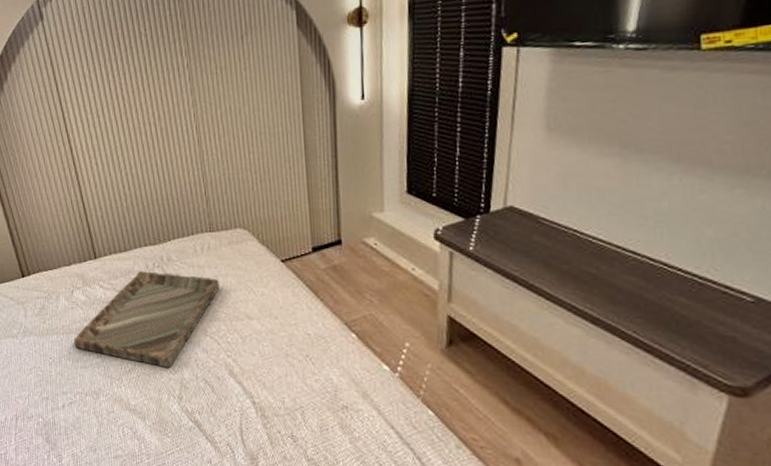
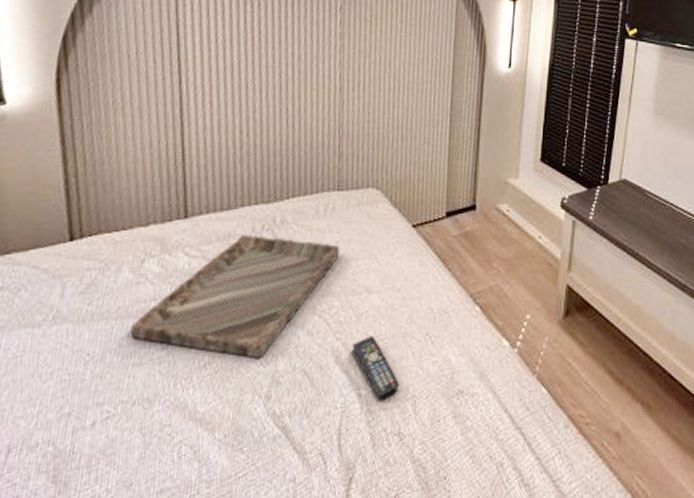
remote control: none [241,355,288,406] -> present [352,336,400,398]

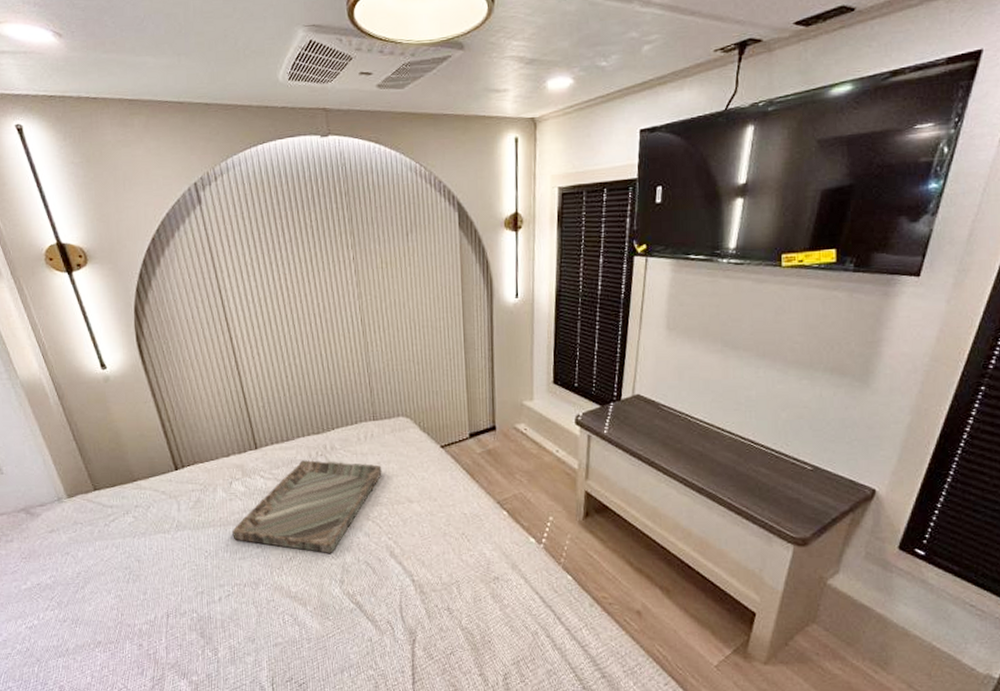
remote control: present [352,336,400,398] -> none [402,536,445,583]

